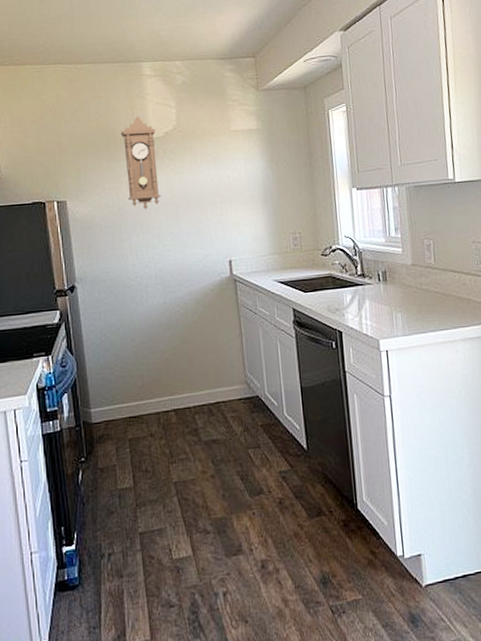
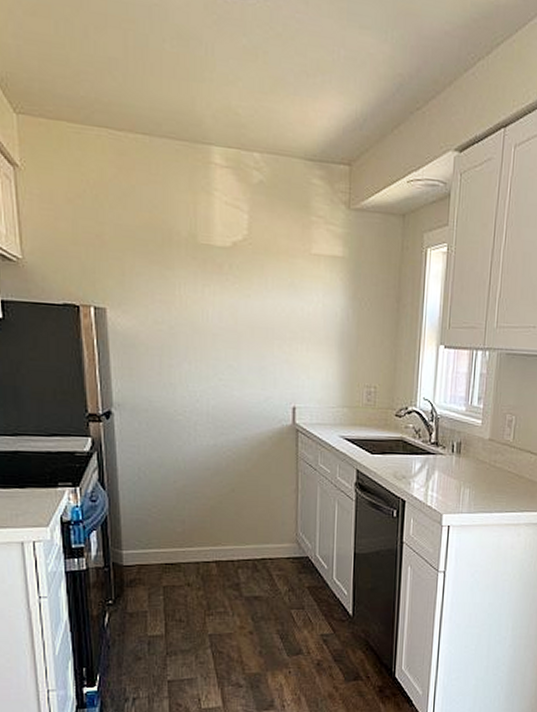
pendulum clock: present [121,116,162,209] -> none [178,215,222,333]

